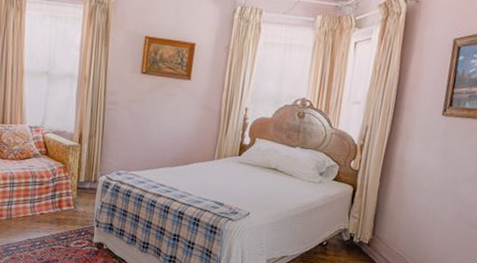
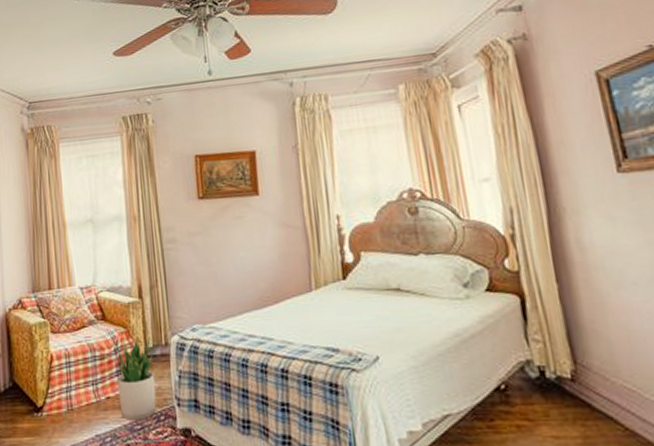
planter: none [50,173,84,233] -> present [117,336,157,420]

